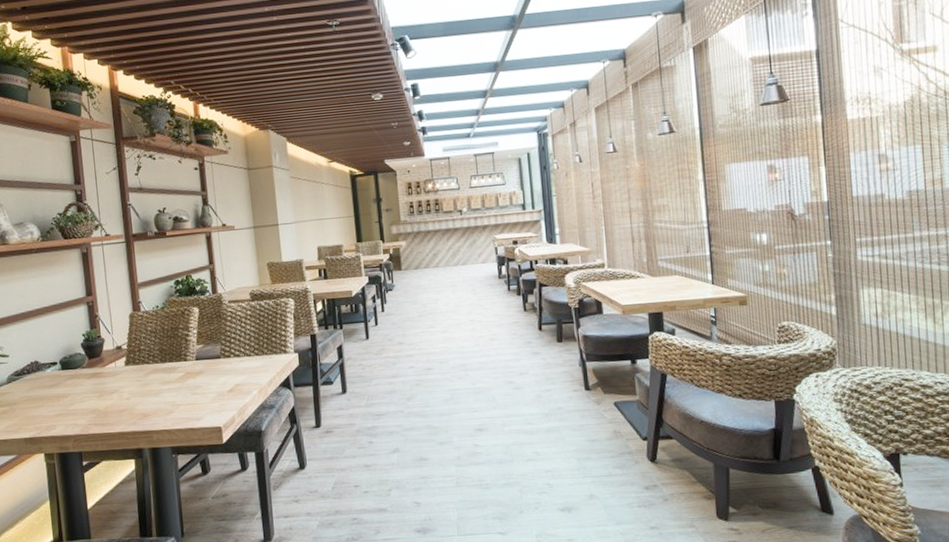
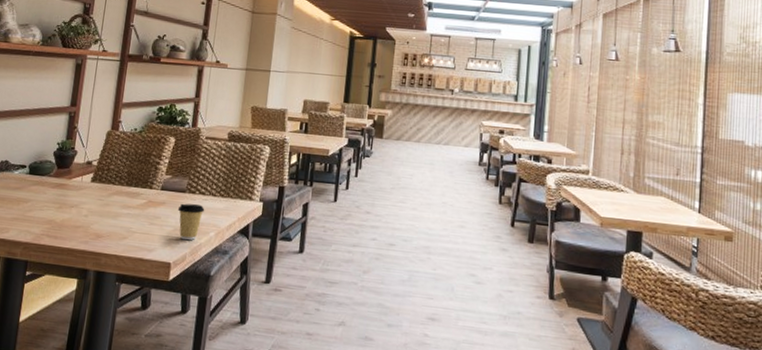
coffee cup: none [216,367,243,403] -> present [177,203,205,241]

